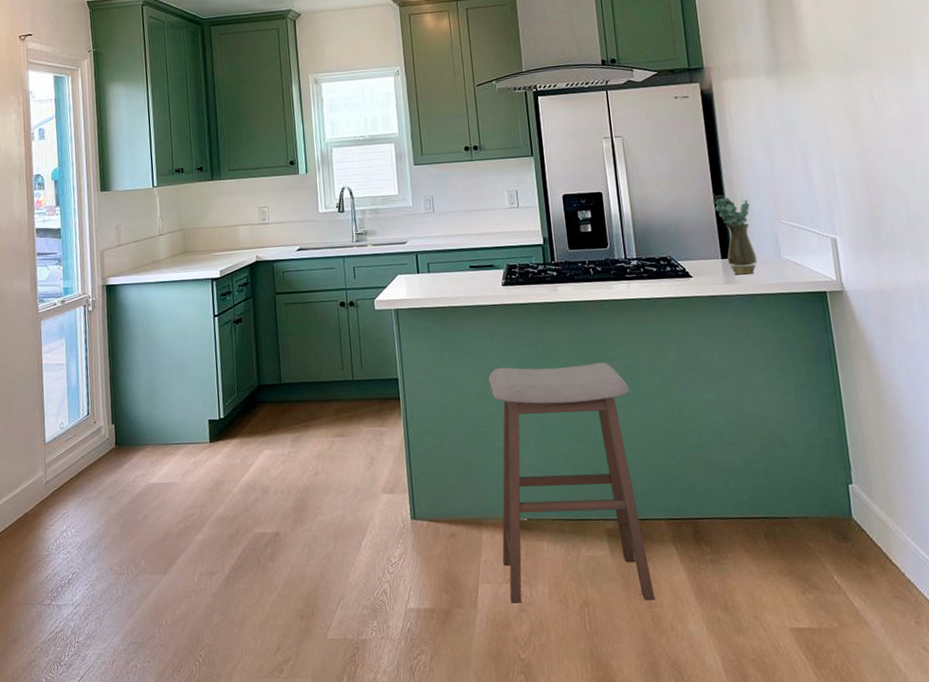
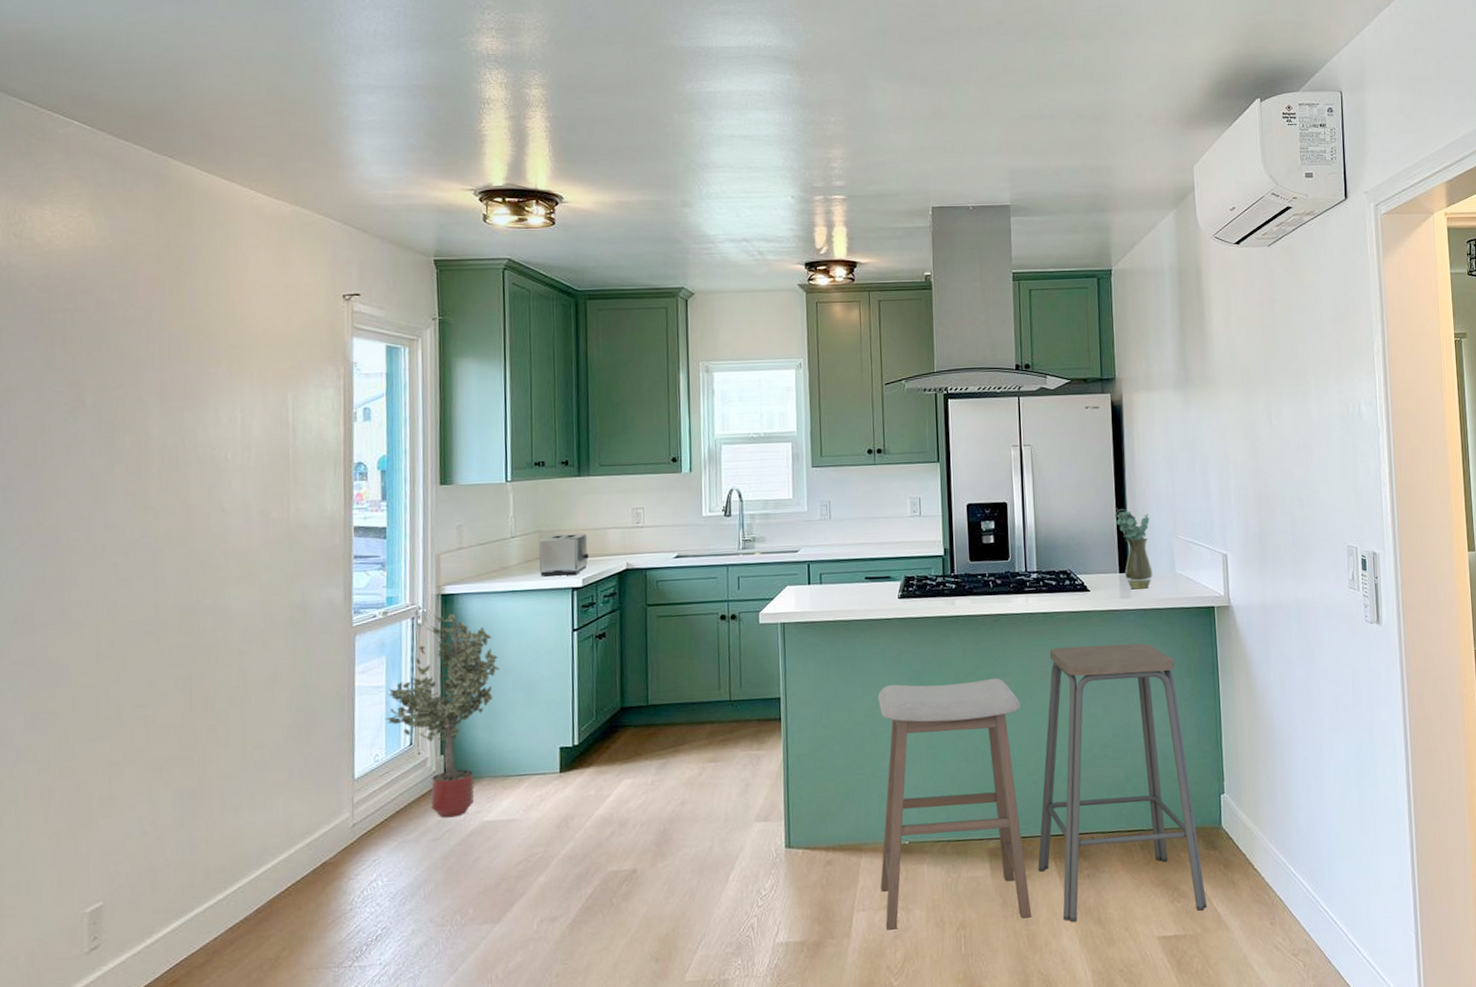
potted tree: none [66,302,156,479] -> present [385,614,500,818]
toaster: none [182,230,225,269] -> present [538,533,590,577]
bar stool: none [654,328,842,607] -> present [1038,643,1207,922]

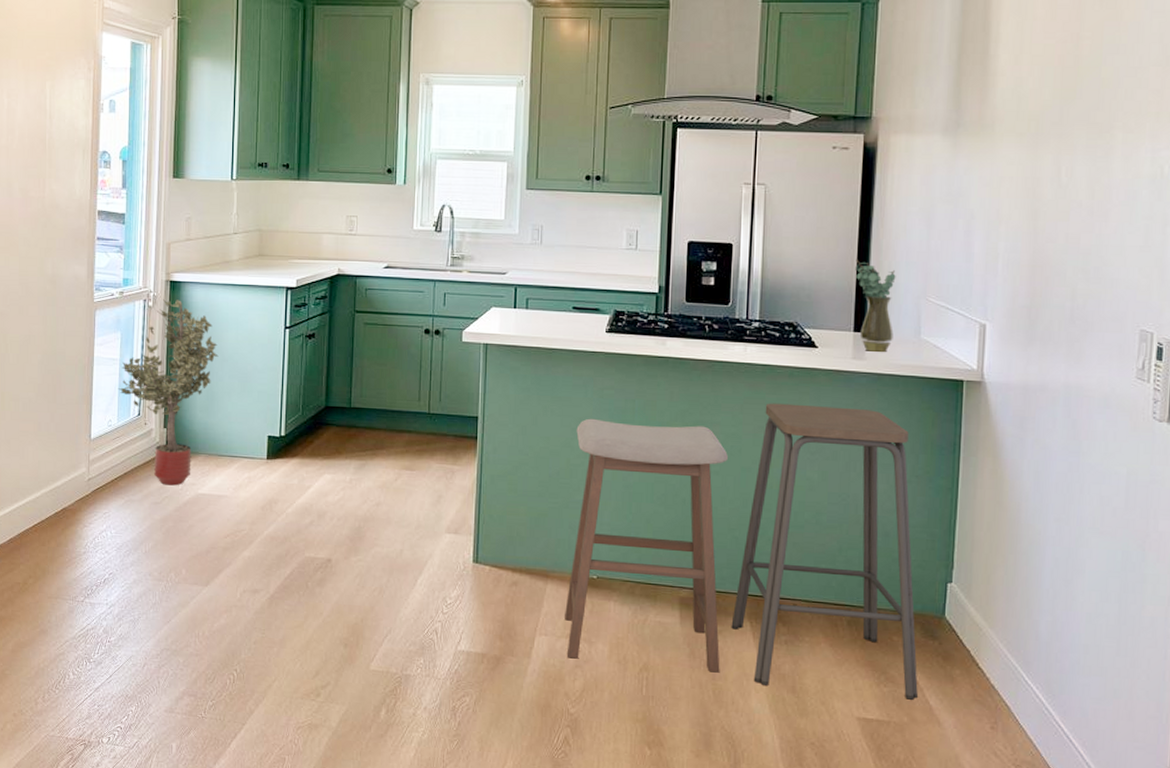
toaster: present [538,533,590,577] -> none [257,234,304,275]

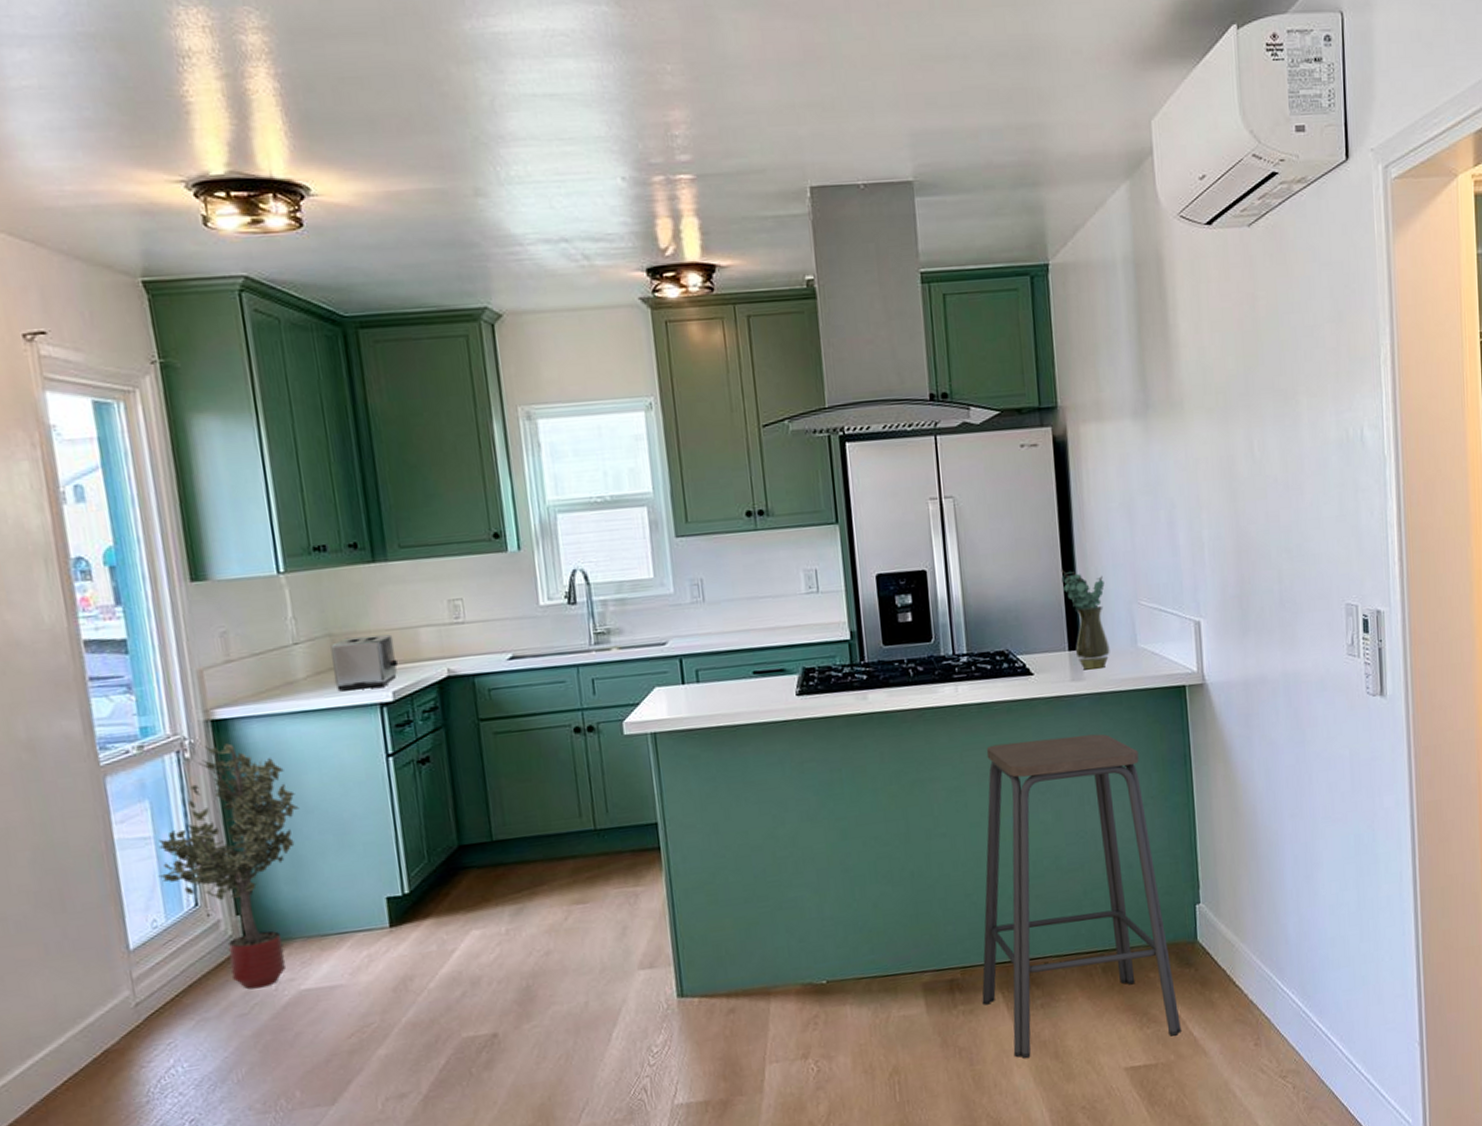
toaster: none [257,234,304,275] -> present [330,634,399,692]
bar stool: present [565,418,728,673] -> none [778,784,977,1082]

